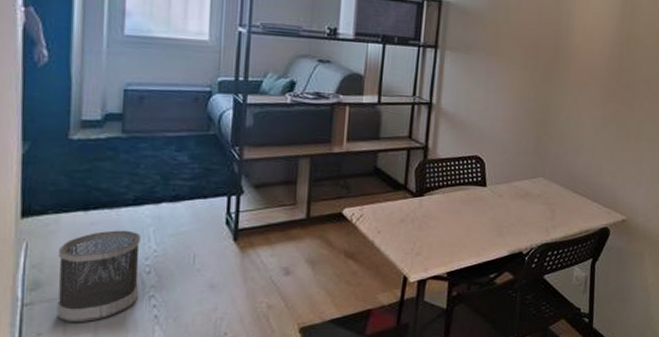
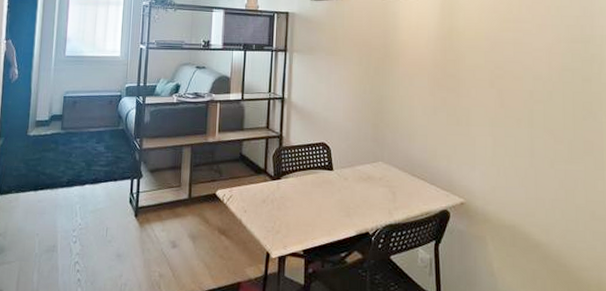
wastebasket: present [56,230,140,323] -> none [13,206,71,283]

